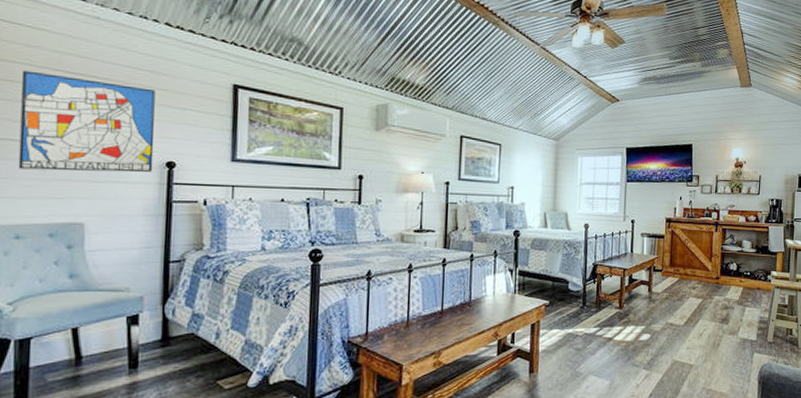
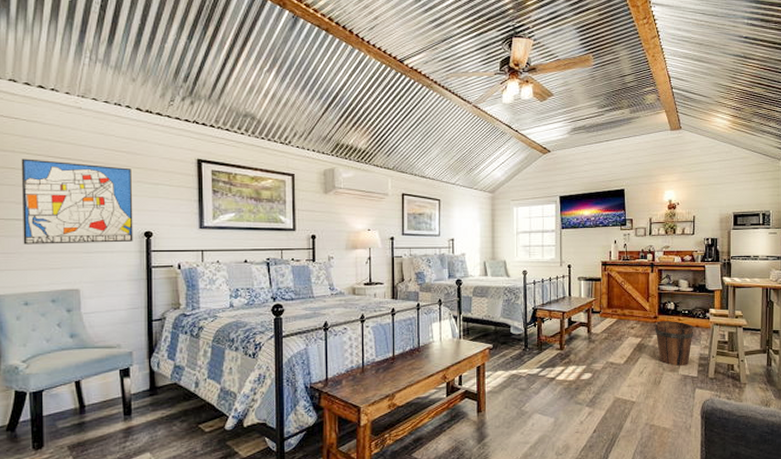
bucket: none [716,282,754,330] -> present [655,321,693,367]

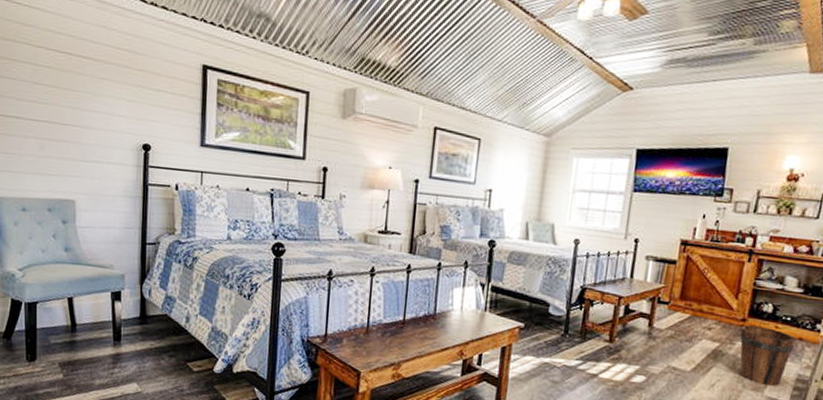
wall art: present [21,158,133,245] -> none [22,49,133,154]

